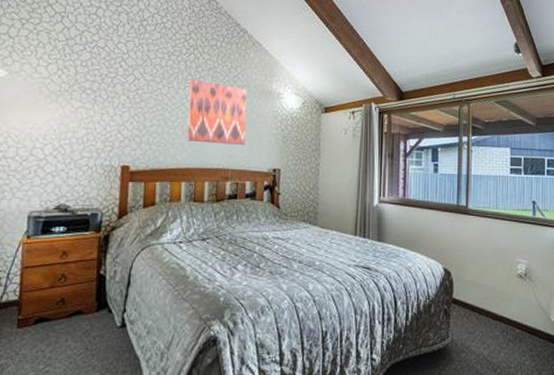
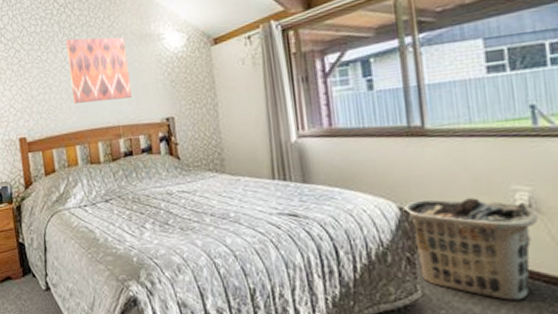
clothes hamper: none [446,264,530,346] -> present [402,198,539,300]

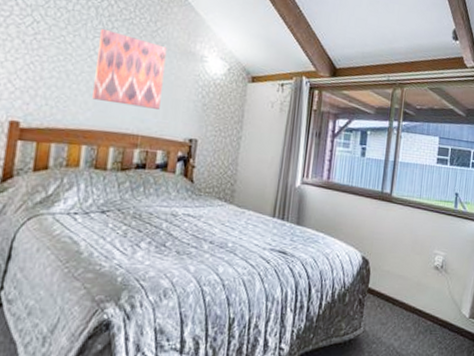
clothes hamper: present [402,198,539,300] -> none [364,252,445,338]

